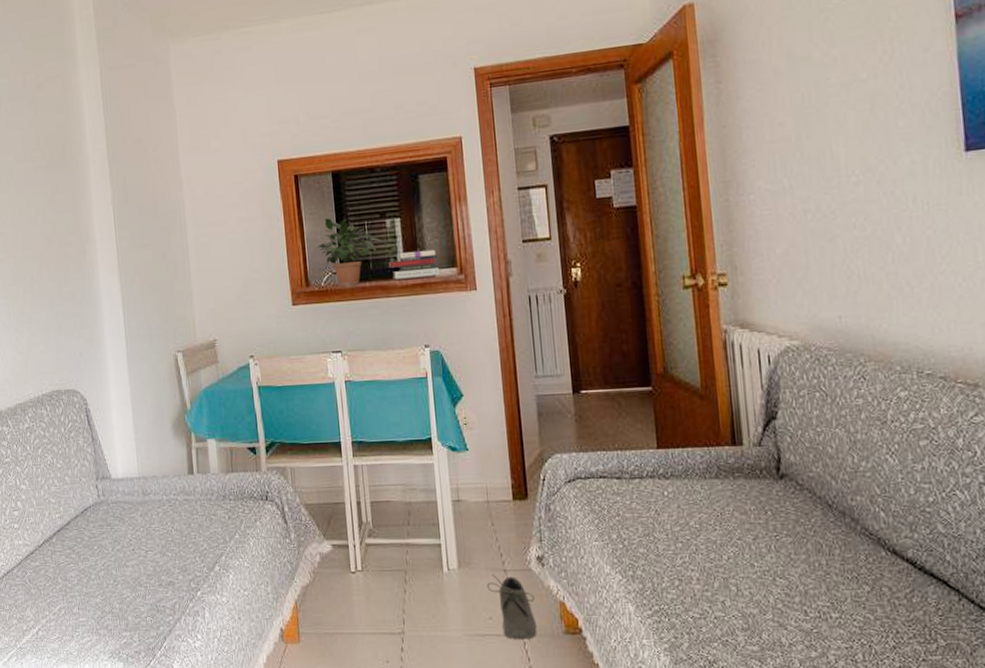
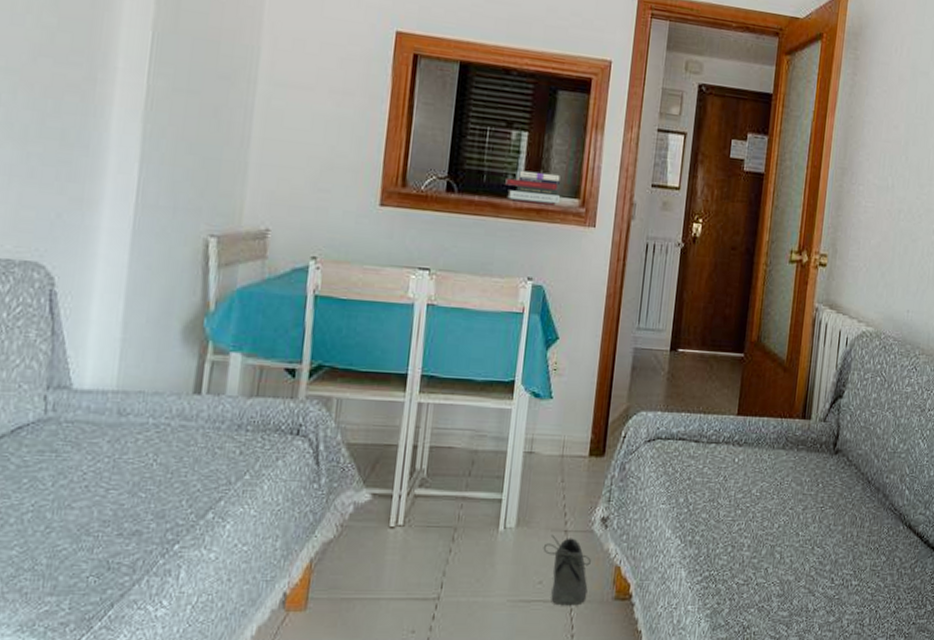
potted plant: present [316,218,383,287] -> none [423,113,504,197]

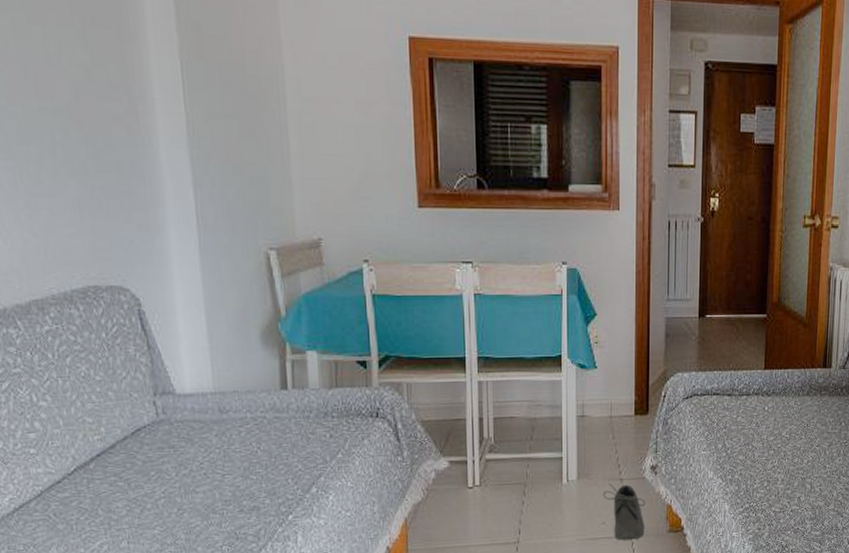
books: present [505,170,561,207] -> none [531,162,584,194]

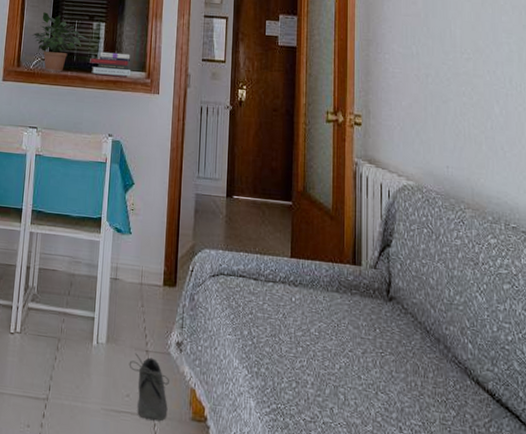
potted plant: none [450,114,526,193] -> present [31,12,88,73]
books: none [531,162,584,194] -> present [90,51,131,79]

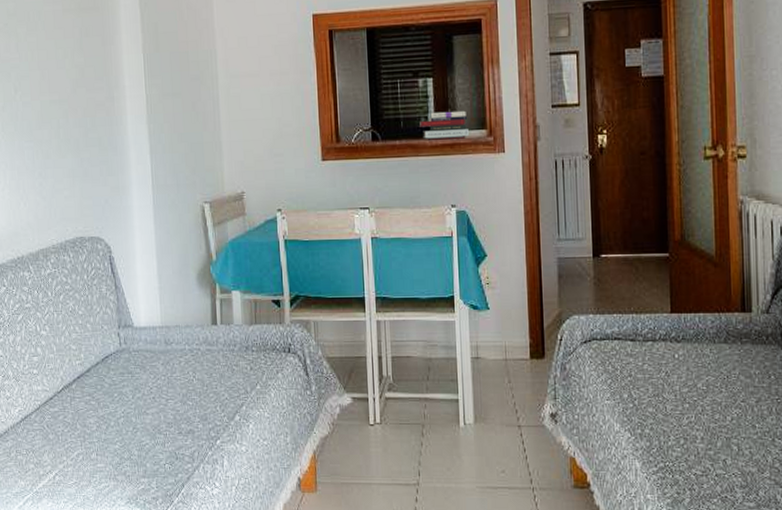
potted plant: present [31,12,88,73] -> none [348,75,415,144]
shoe: present [129,353,169,422] -> none [501,429,547,493]

